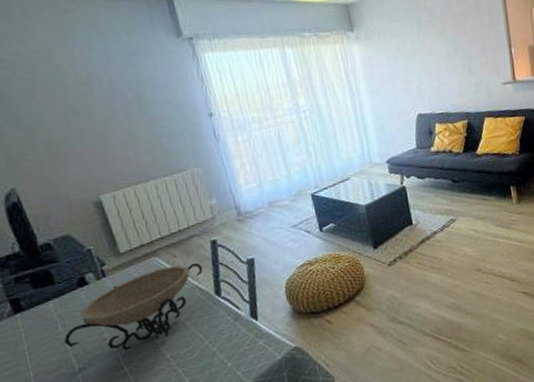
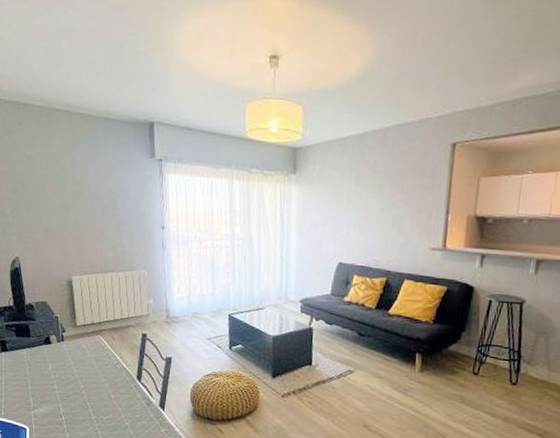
decorative bowl: present [63,262,203,351] -> none [27,345,132,404]

